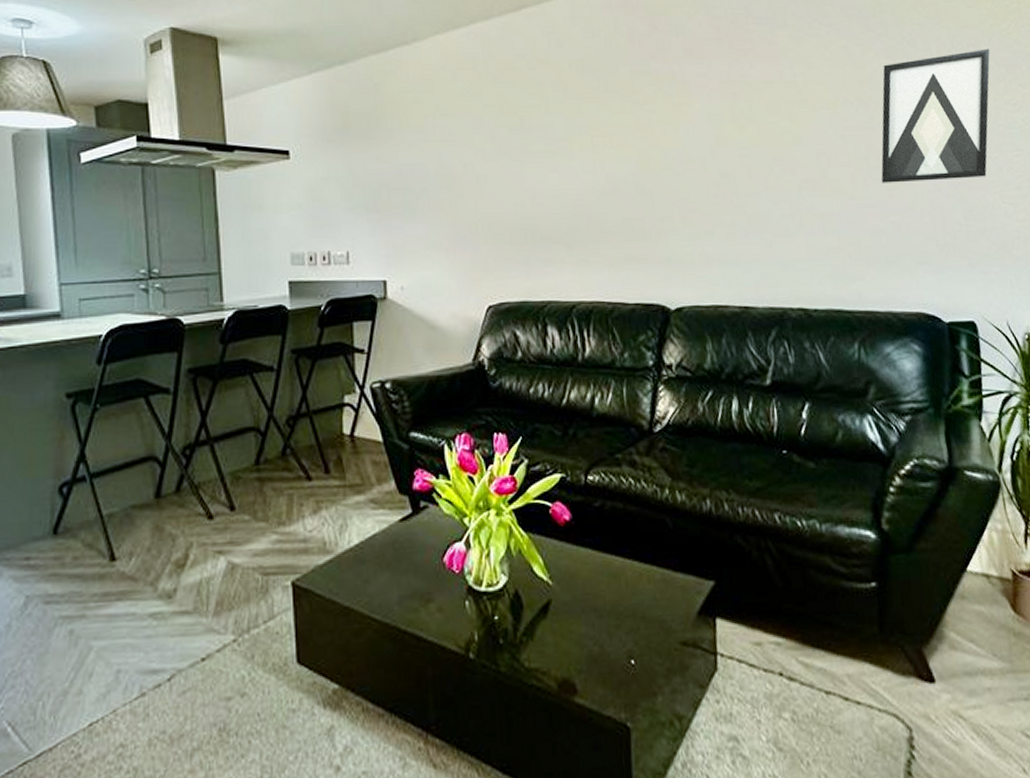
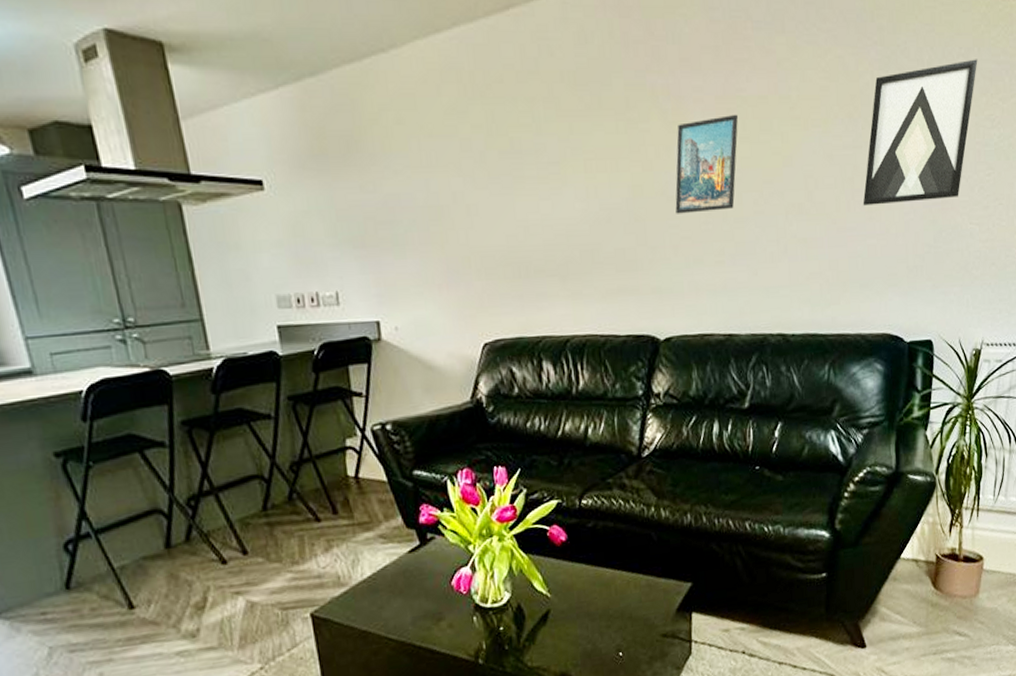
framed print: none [682,97,745,187] -> present [675,114,739,214]

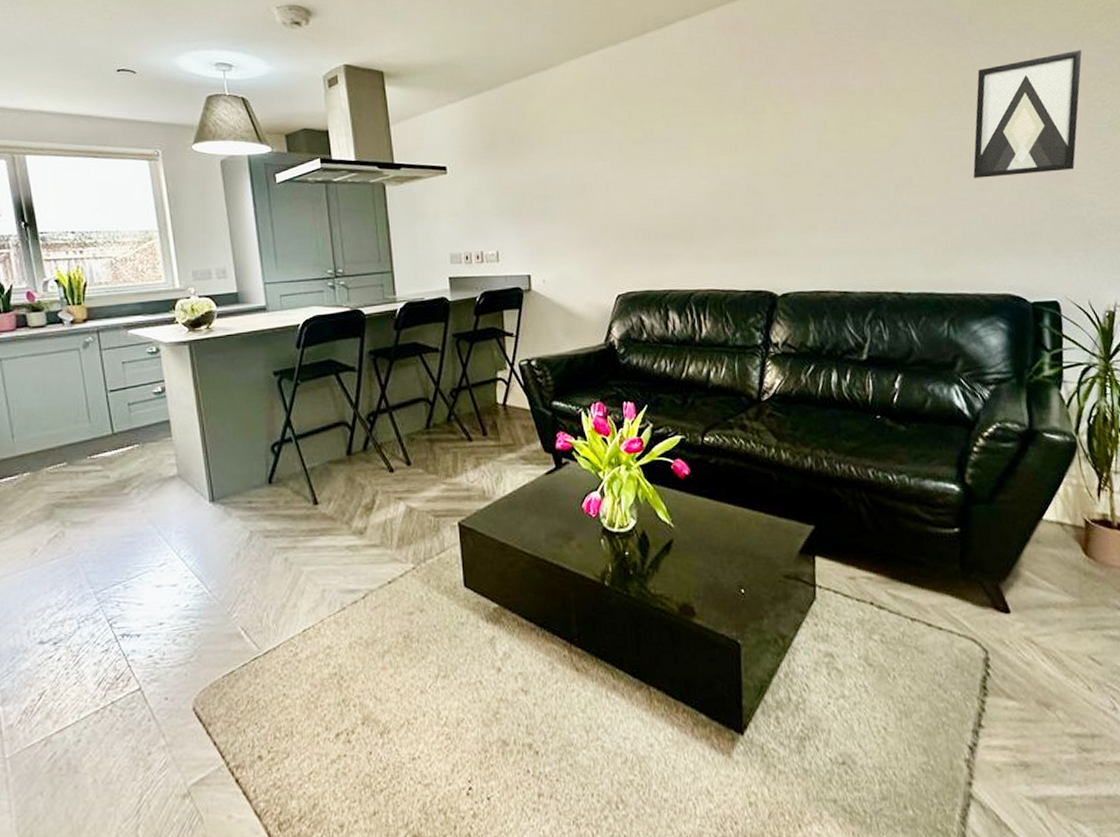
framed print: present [675,114,739,214] -> none [789,104,847,188]

